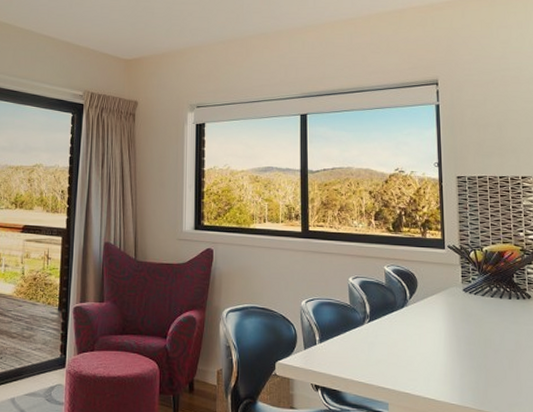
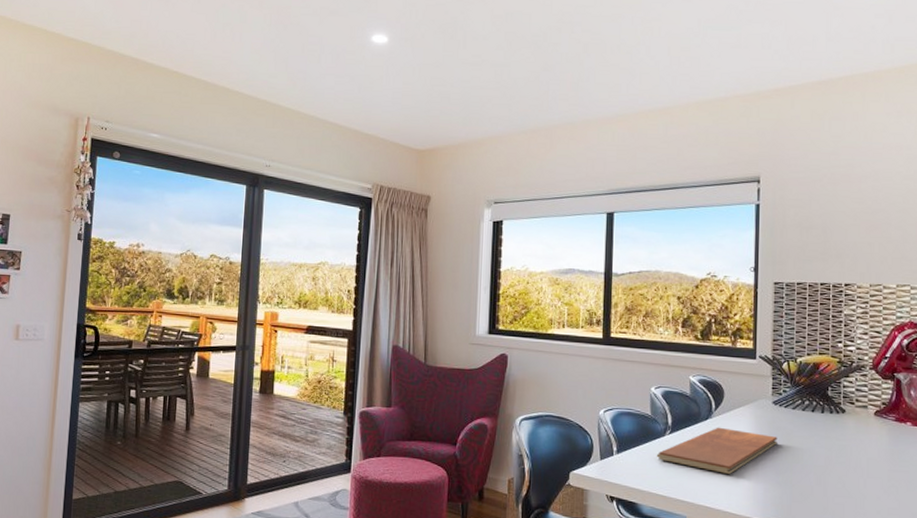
chopping board: none [357,314,470,360] -> present [656,427,778,474]

